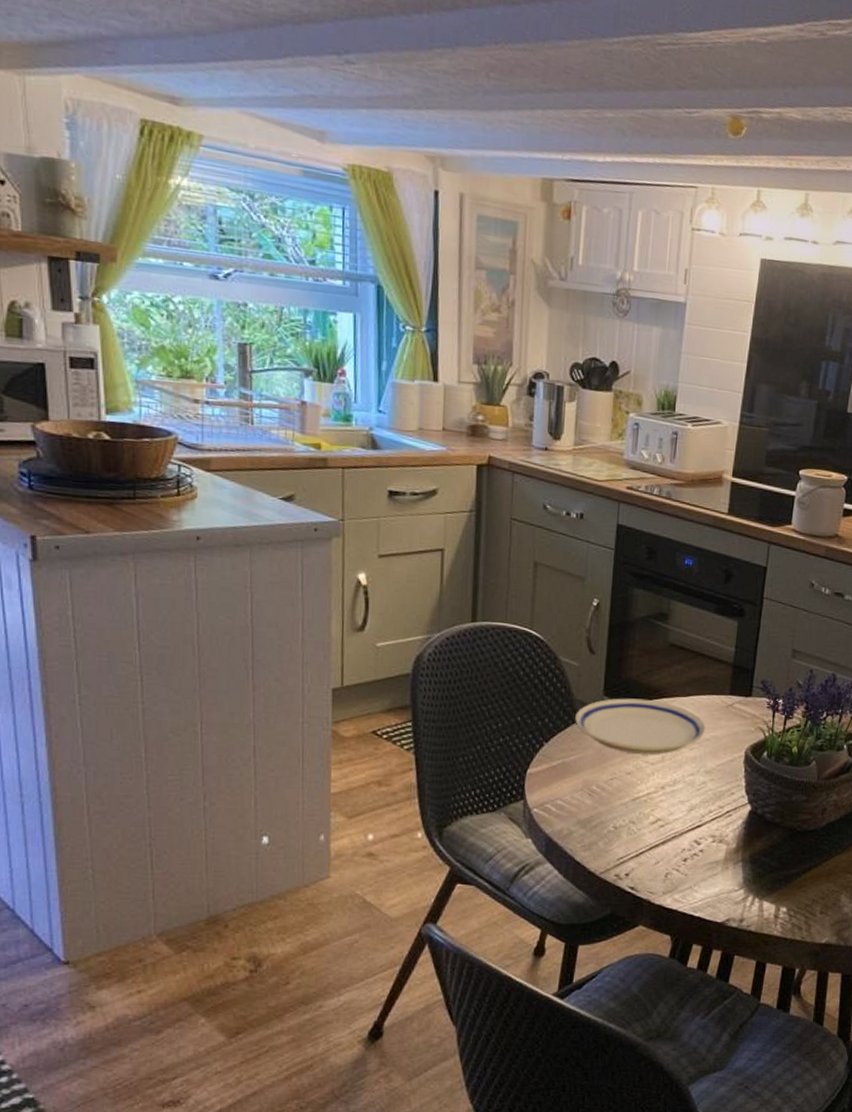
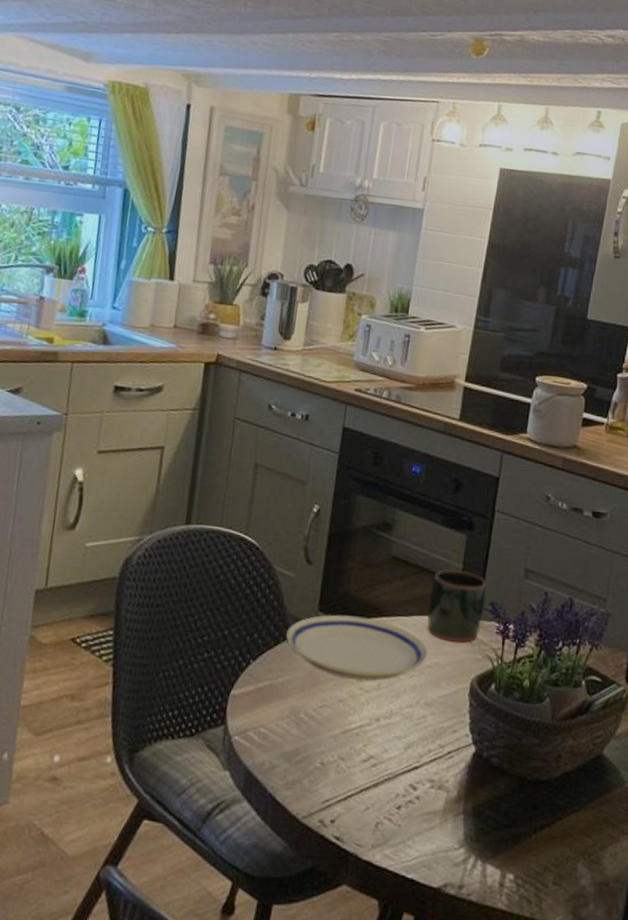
mug: none [704,653,758,718] -> present [427,569,487,643]

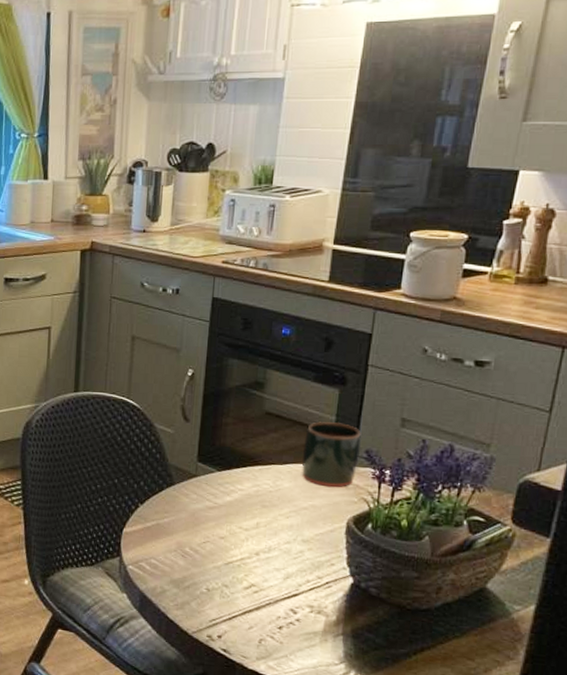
plate: present [286,614,428,681] -> none [169,464,304,521]

